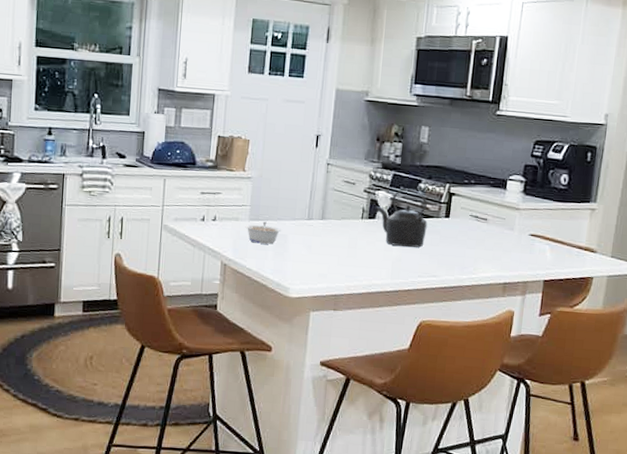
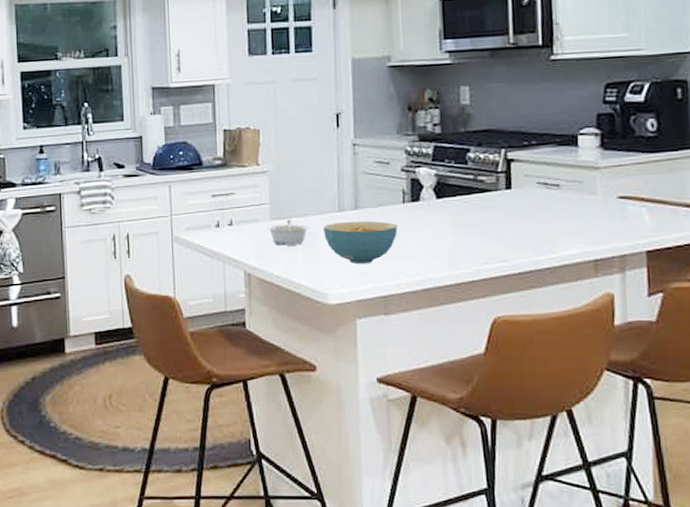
cereal bowl: none [292,229,354,267] -> present [322,221,398,265]
kettle: present [376,188,427,248] -> none [419,160,485,231]

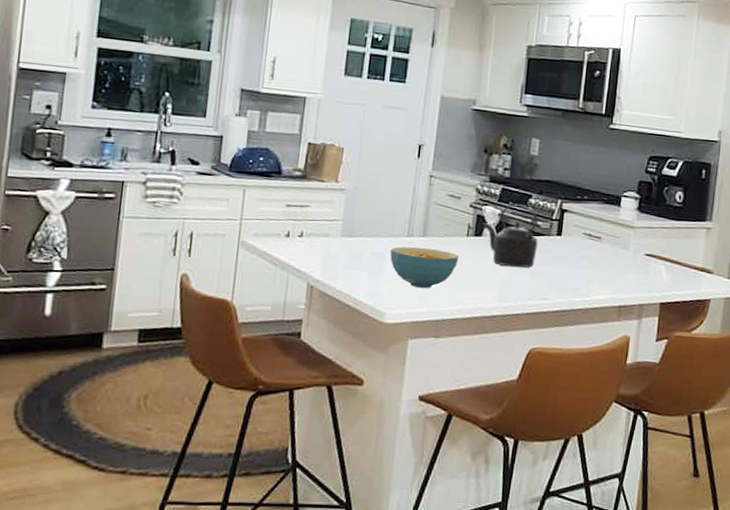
legume: present [266,219,310,246] -> none [336,238,378,264]
kettle: none [419,160,485,231] -> present [483,203,538,268]

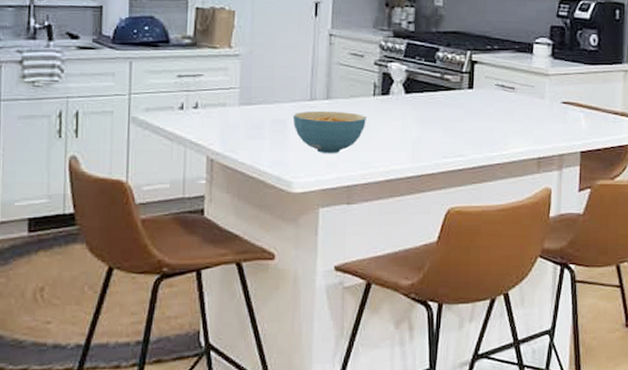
kettle: present [483,203,538,268] -> none [390,58,449,125]

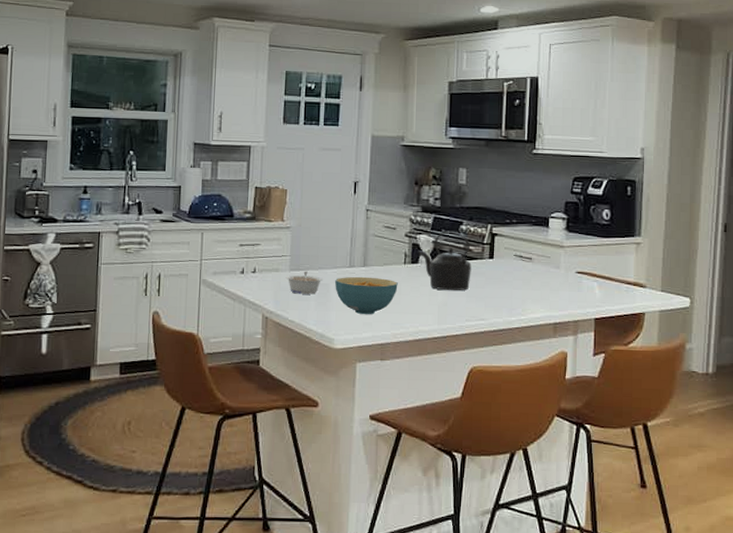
legume: none [234,105,280,132] -> present [285,271,324,295]
kettle: none [390,58,449,125] -> present [418,231,472,291]

